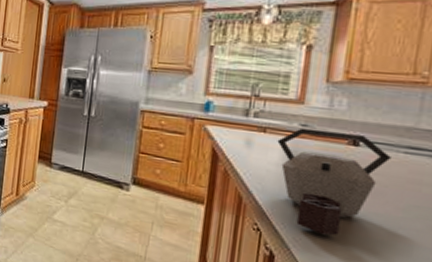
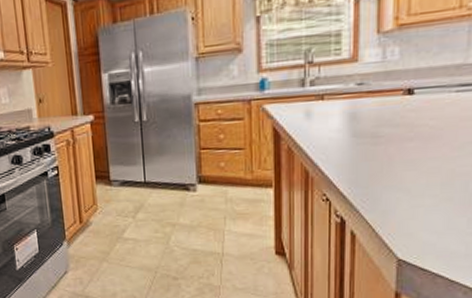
kettle: present [277,128,393,236] -> none [336,82,446,190]

